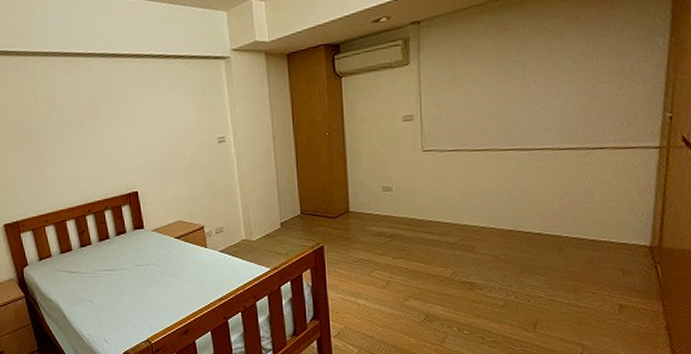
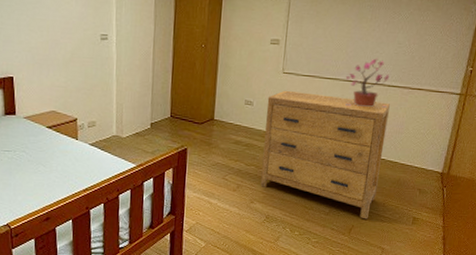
dresser: none [408,169,564,311] -> present [260,90,390,220]
potted plant: none [502,119,561,180] -> present [345,58,390,108]

